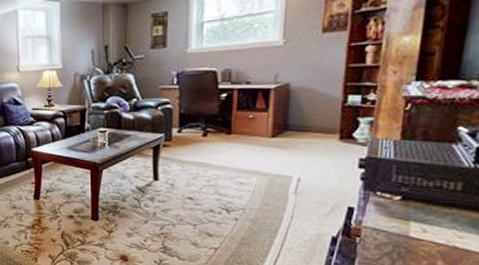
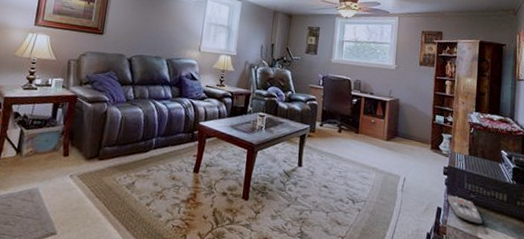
remote control: none [363,191,419,222] -> present [447,195,482,225]

